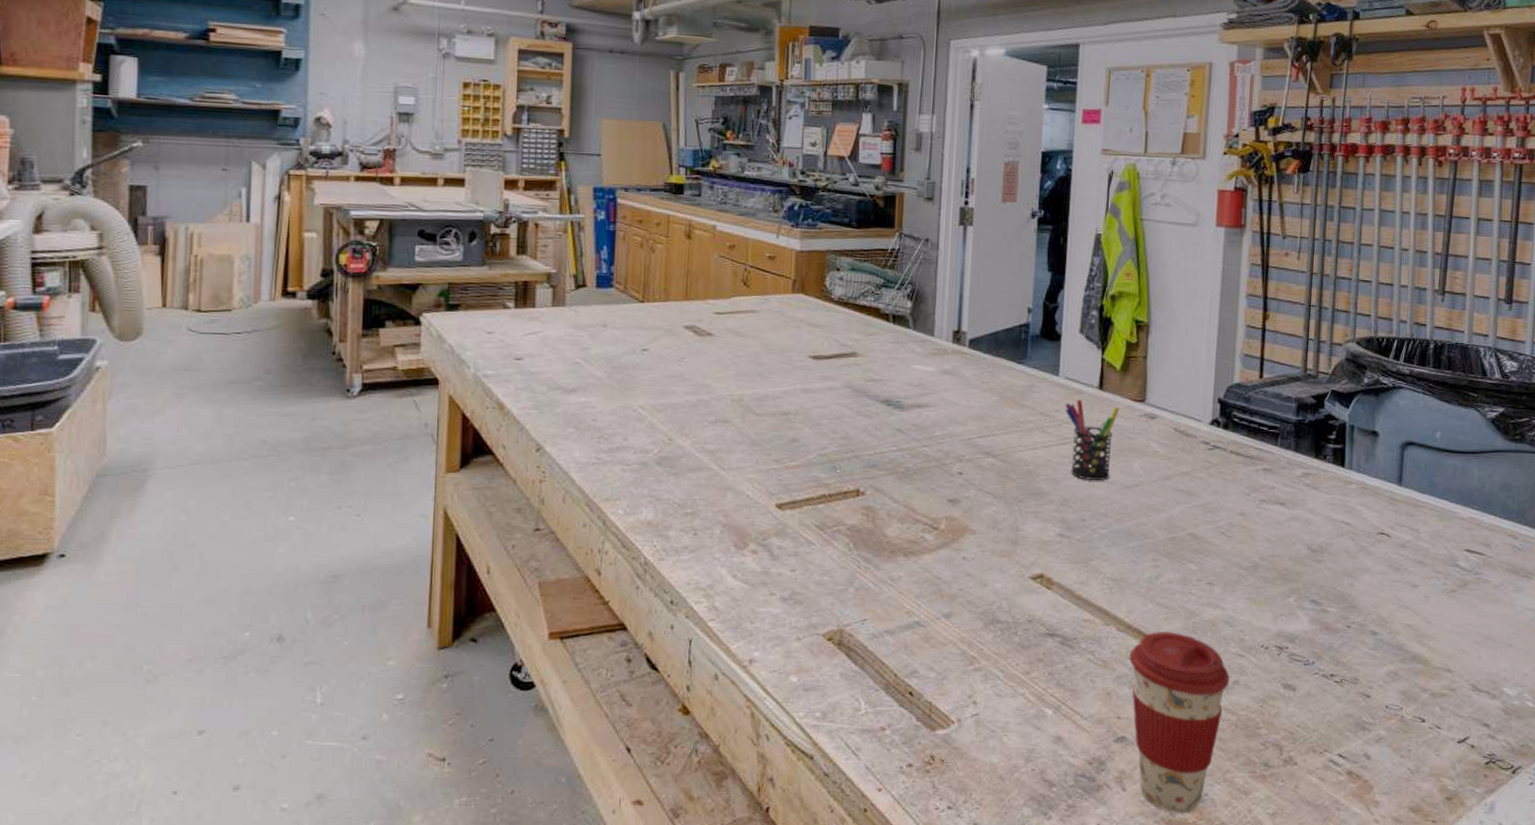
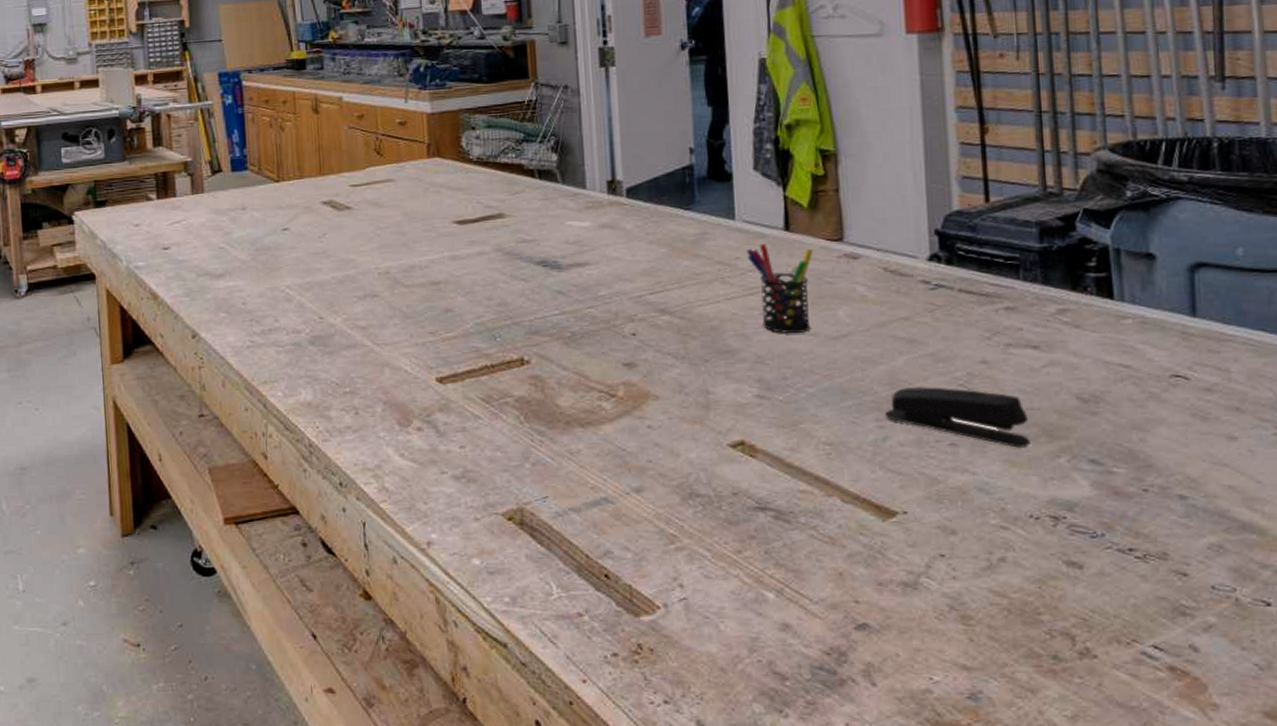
coffee cup: present [1129,631,1229,814] -> none [861,501,993,714]
stapler: none [1161,532,1270,588] -> present [885,386,1030,448]

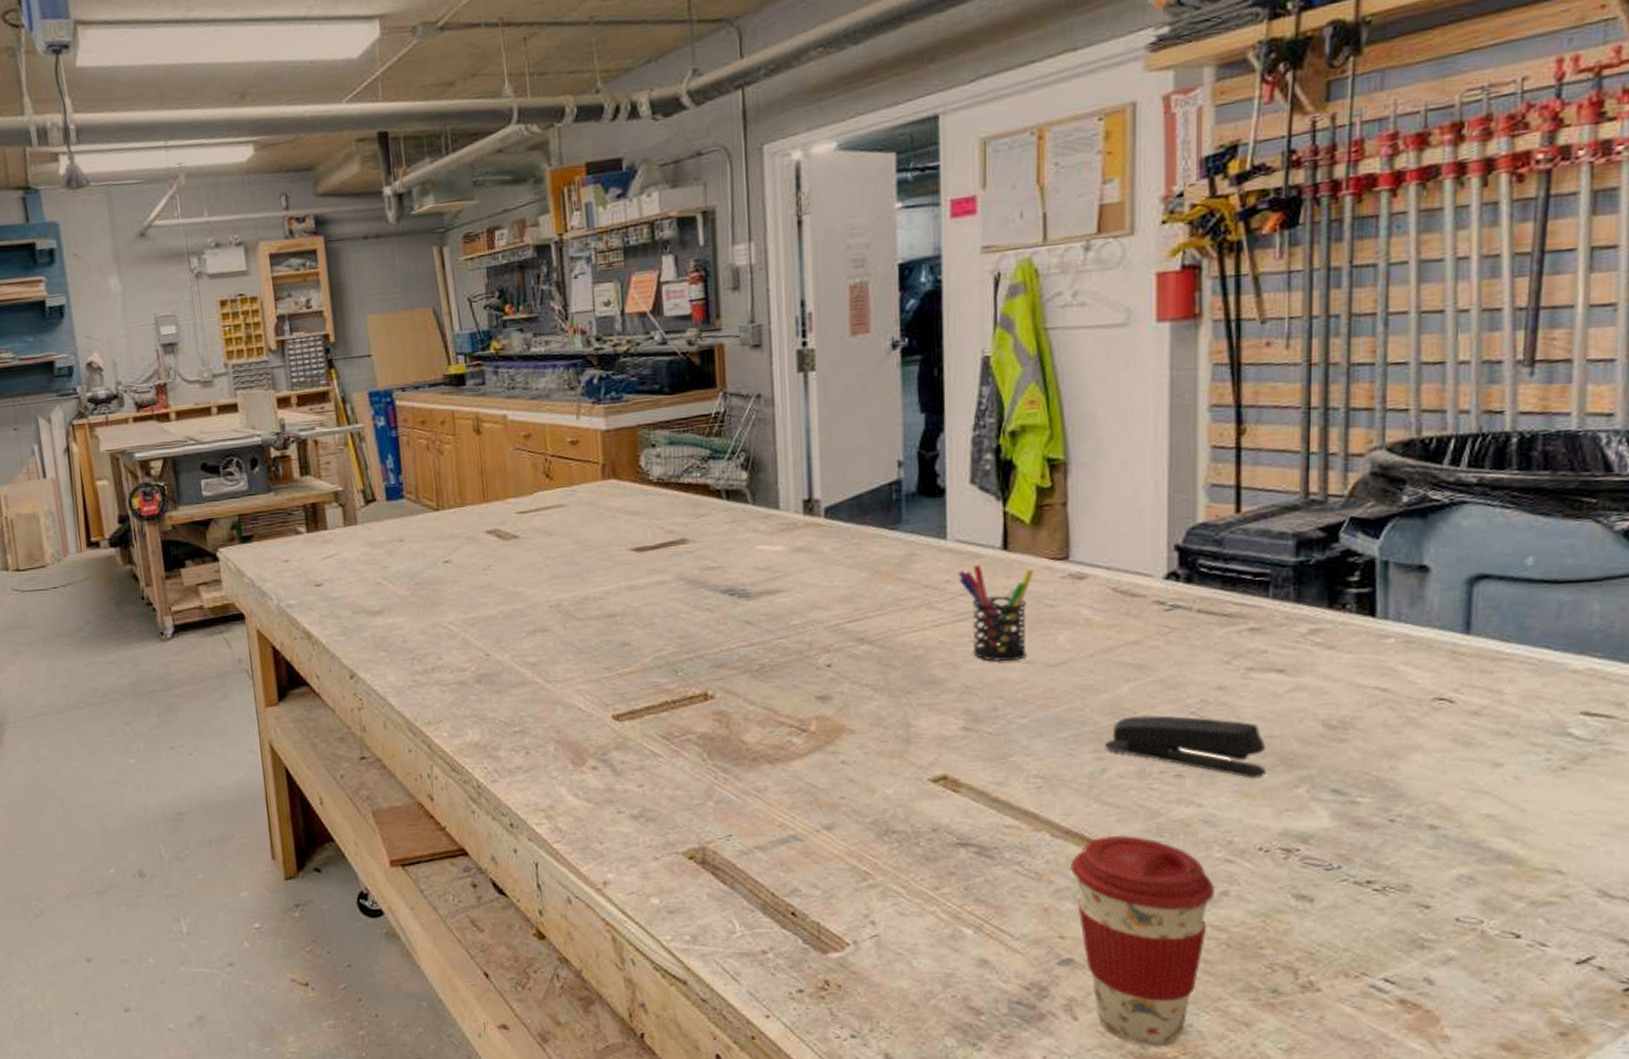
coffee cup: none [861,501,993,714] -> present [1071,835,1214,1047]

